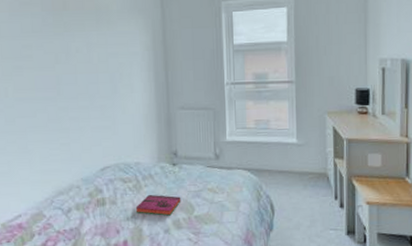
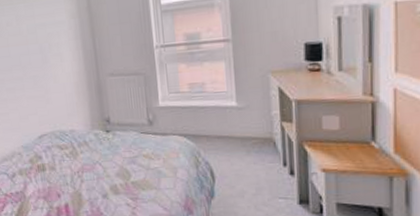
hardback book: present [135,194,181,216] -> none [73,160,117,181]

